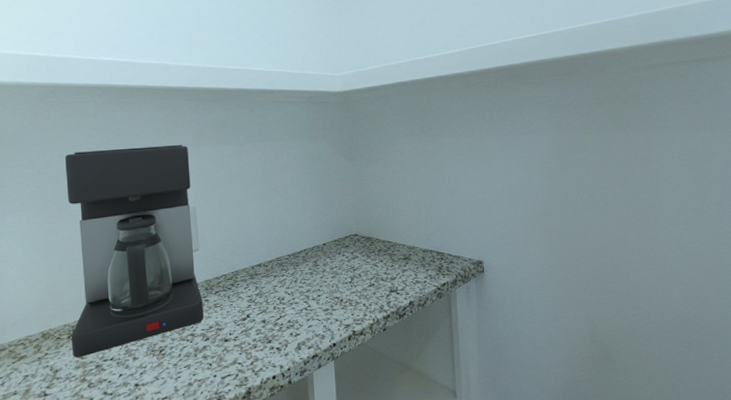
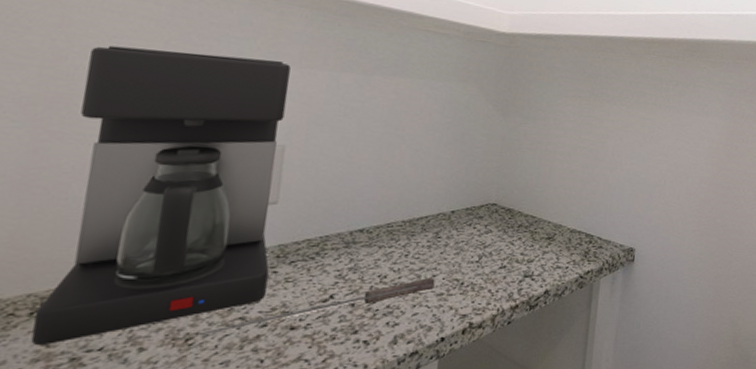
kitchen knife: none [166,296,321,348] -> present [196,277,435,336]

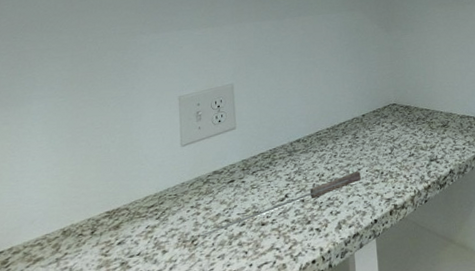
coffee maker: present [31,45,291,346] -> none [95,21,240,256]

